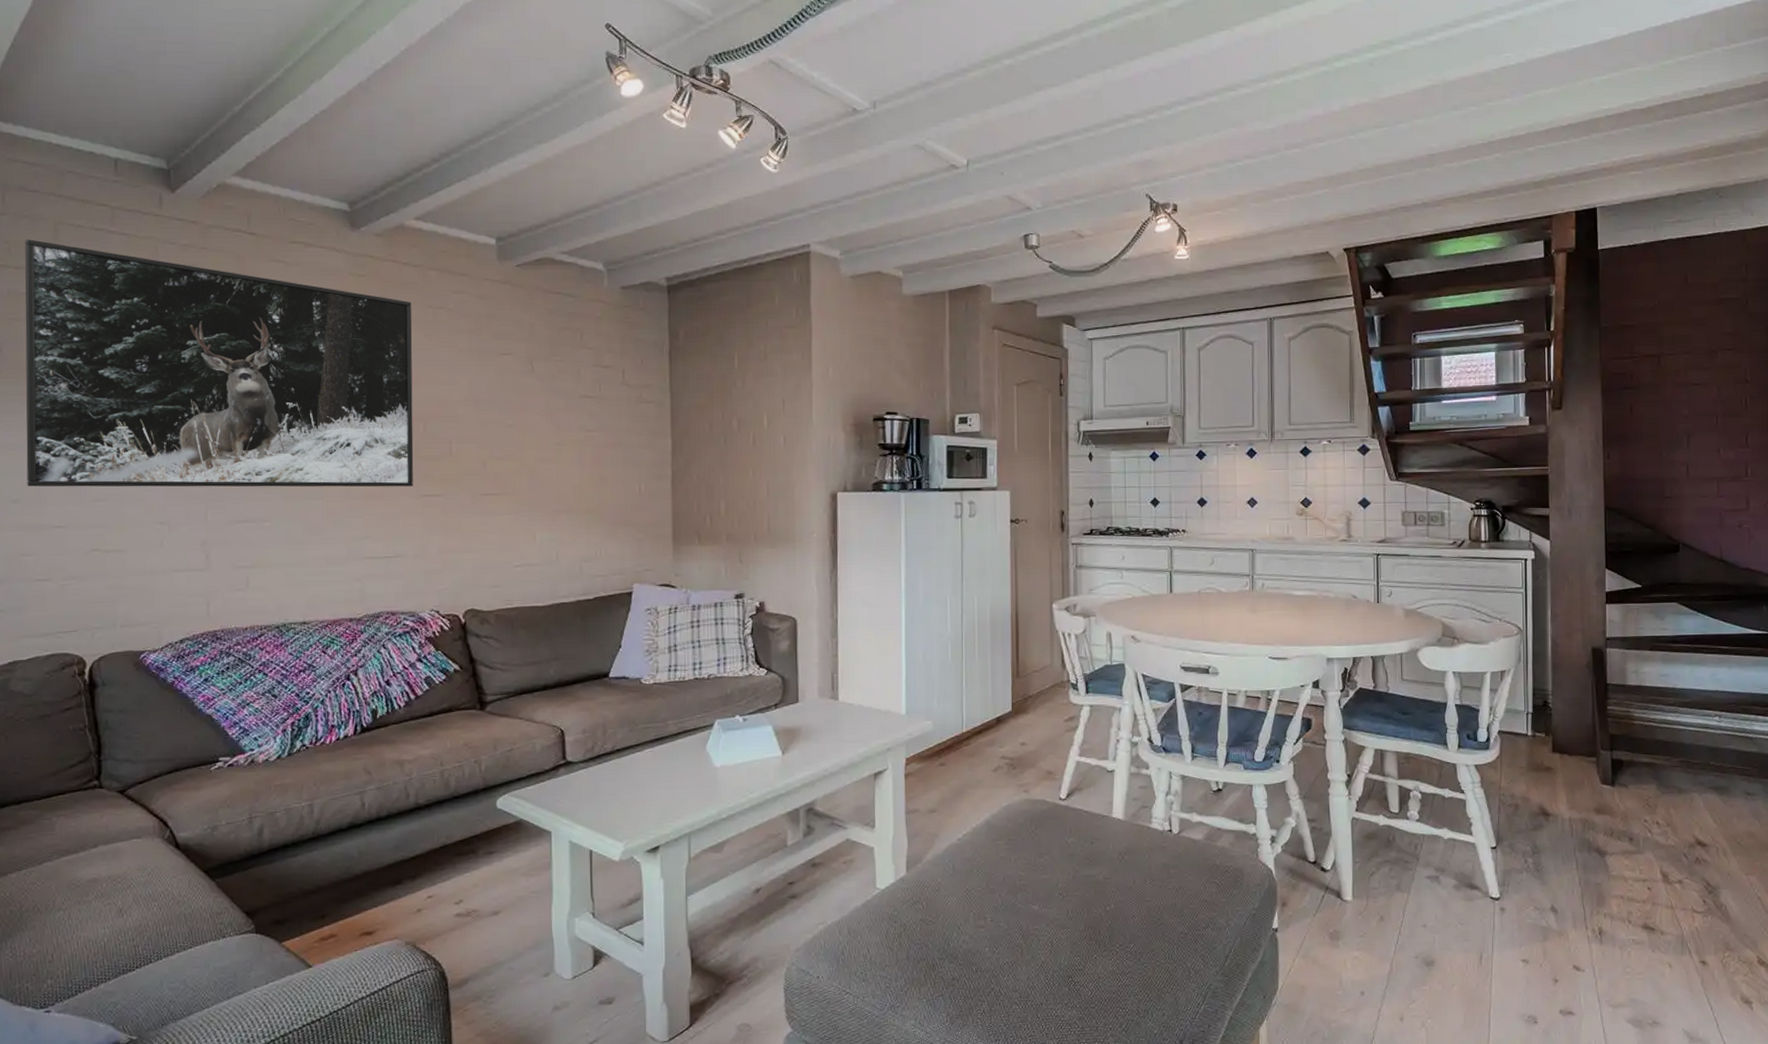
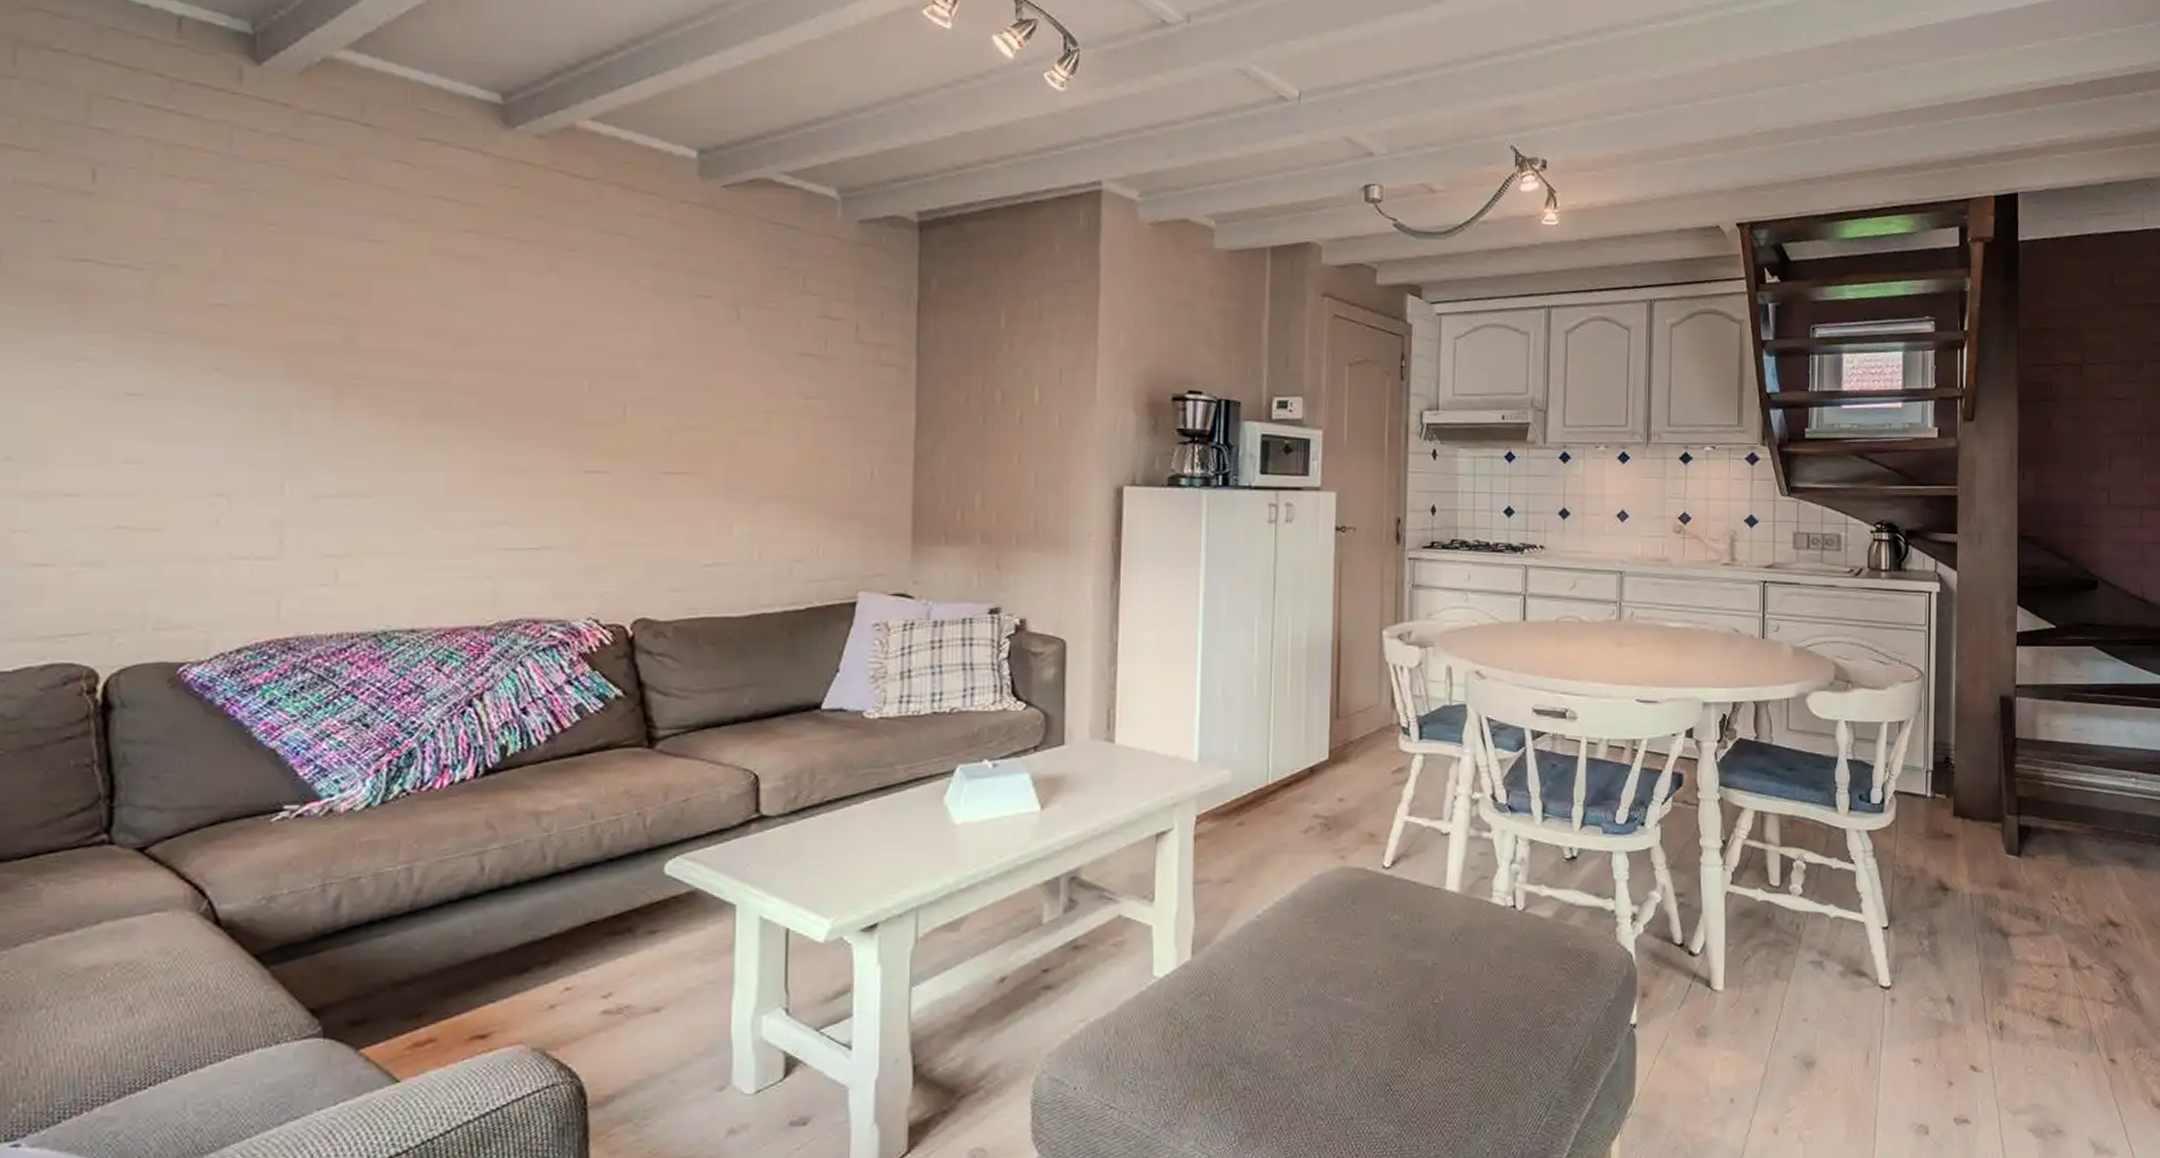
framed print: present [25,239,414,487] -> none [26,113,581,460]

